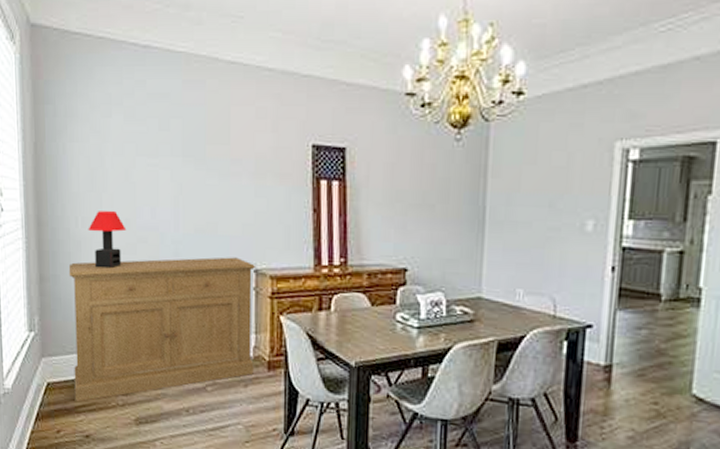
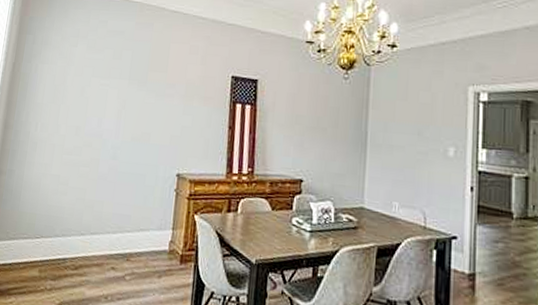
sideboard: present [68,257,256,402] -> none [9,160,179,285]
table lamp: present [88,210,127,269] -> none [44,118,76,167]

